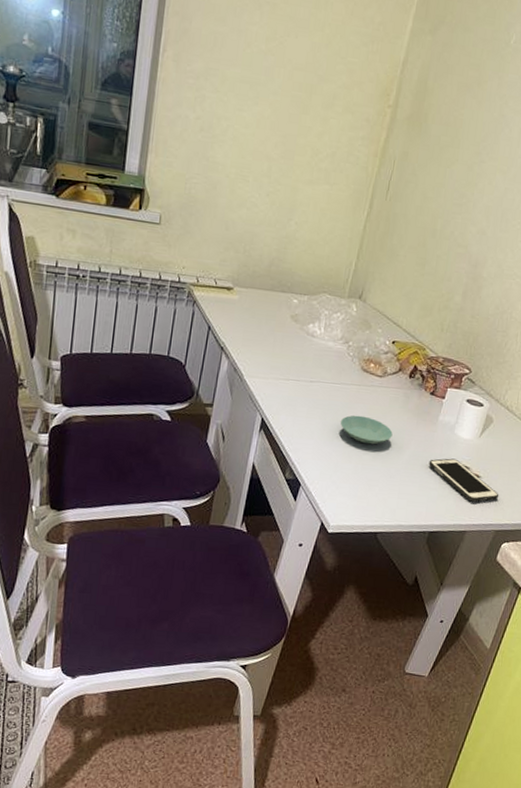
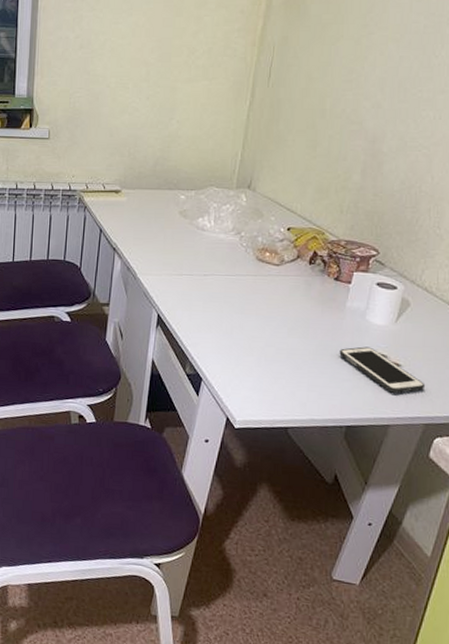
saucer: present [340,415,393,445] -> none [238,306,296,336]

